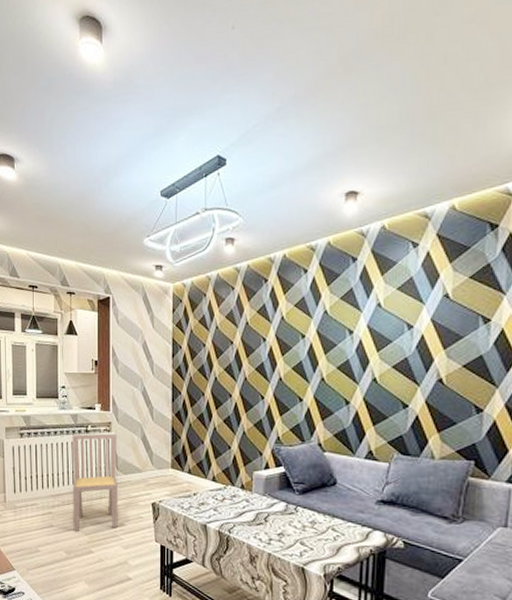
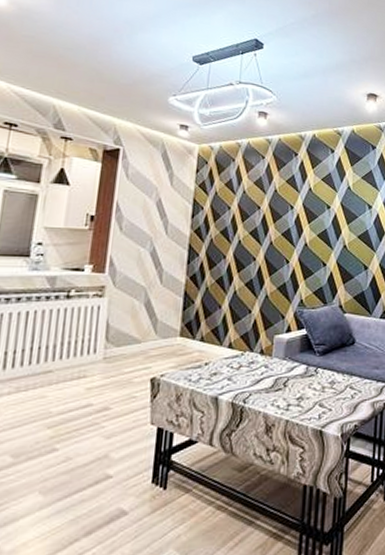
dining chair: present [72,433,118,532] -> none [30,299,111,426]

